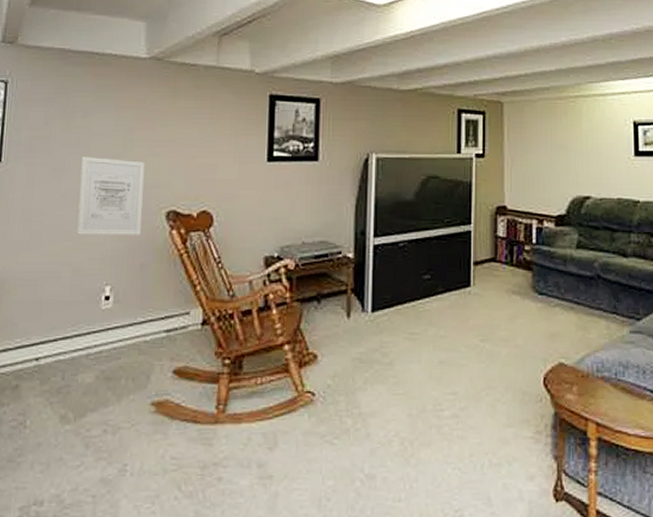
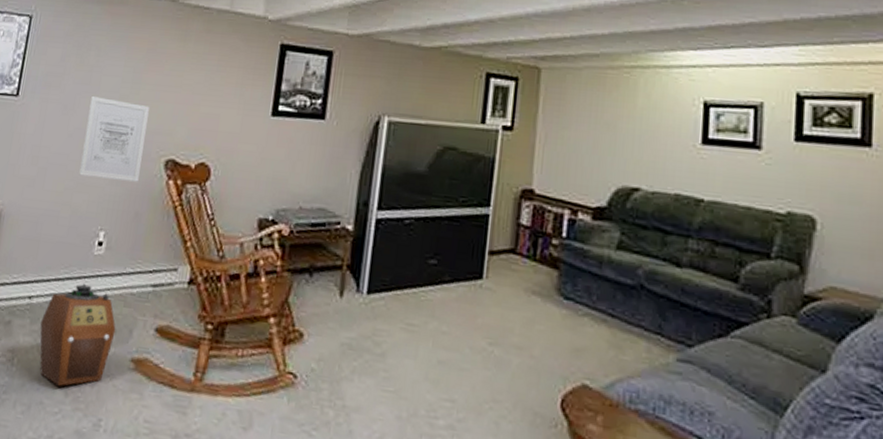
speaker: none [51,338,133,439] -> present [39,283,116,386]

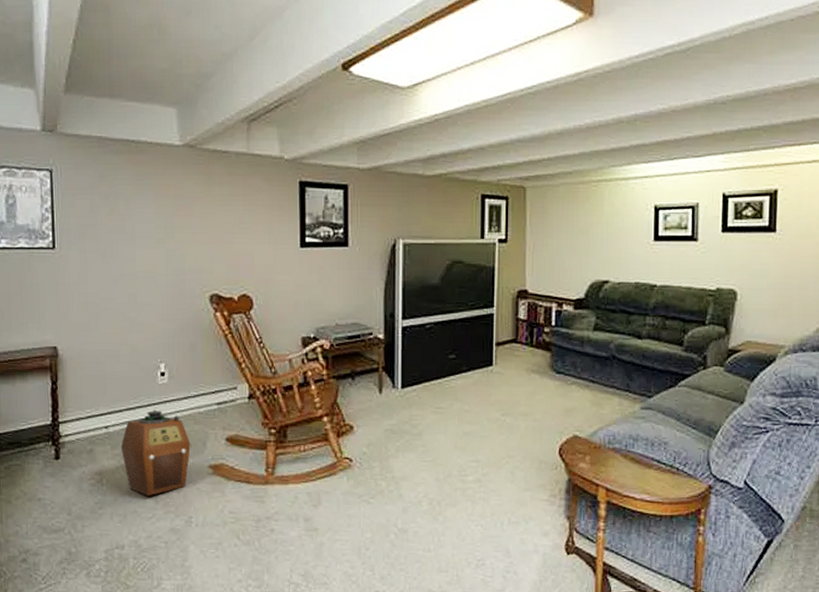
wall art: present [79,95,150,182] -> none [128,242,188,317]

